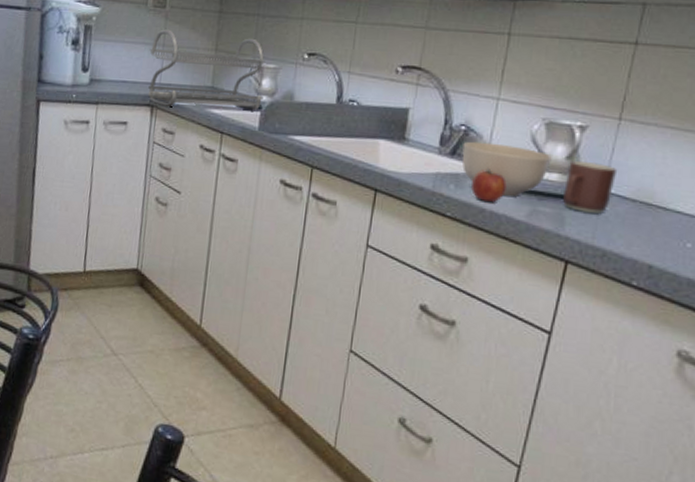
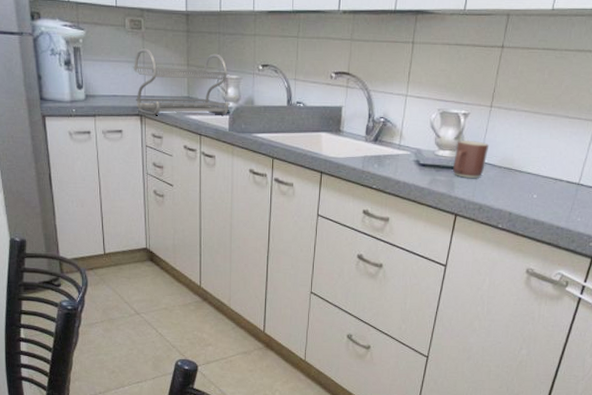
bowl: present [462,141,552,197] -> none [382,130,445,170]
fruit: present [471,169,507,203] -> none [390,150,414,176]

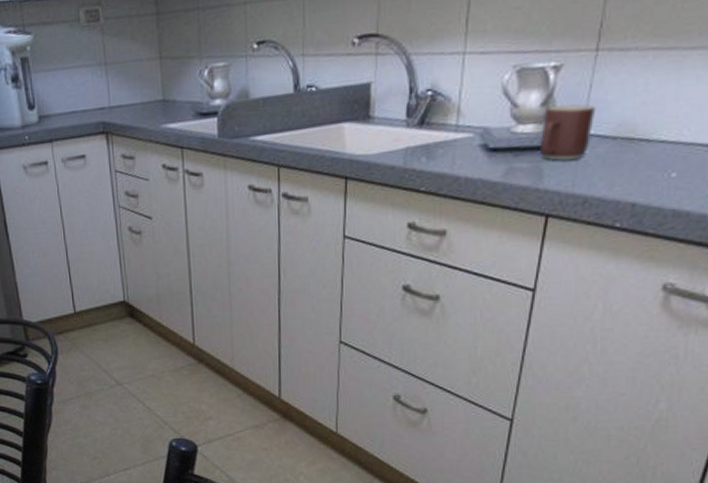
dish rack: present [132,48,230,116] -> none [92,36,218,132]

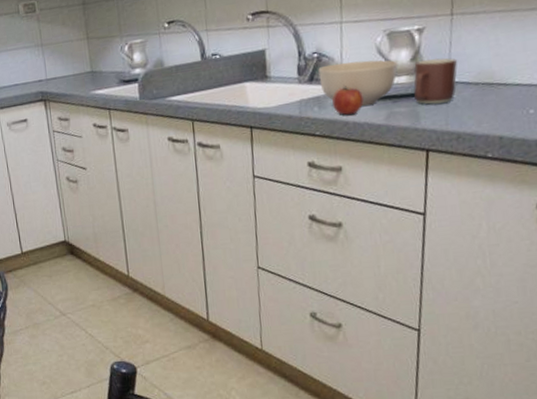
bowl: none [431,102,526,158] -> present [318,60,398,106]
fruit: none [444,133,480,169] -> present [332,86,363,115]

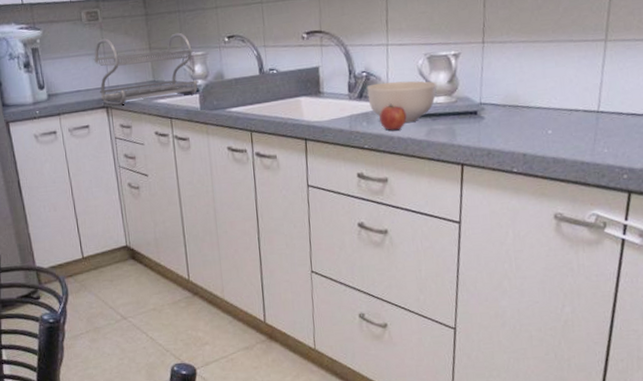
dish rack: none [31,20,138,99] -> present [93,32,199,106]
mug: present [413,58,458,105] -> none [450,81,489,123]

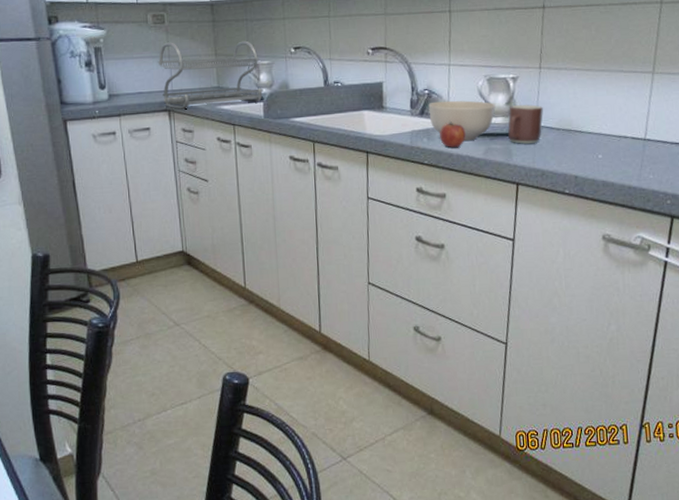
mug: none [450,81,489,123] -> present [508,104,544,144]

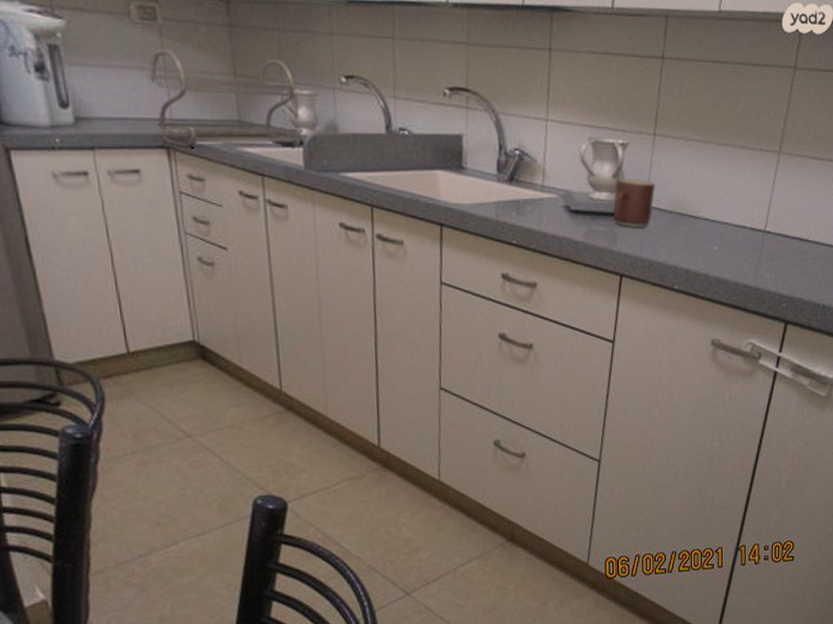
bowl: present [428,100,496,141] -> none [519,166,600,218]
fruit: present [440,121,466,148] -> none [532,193,564,227]

